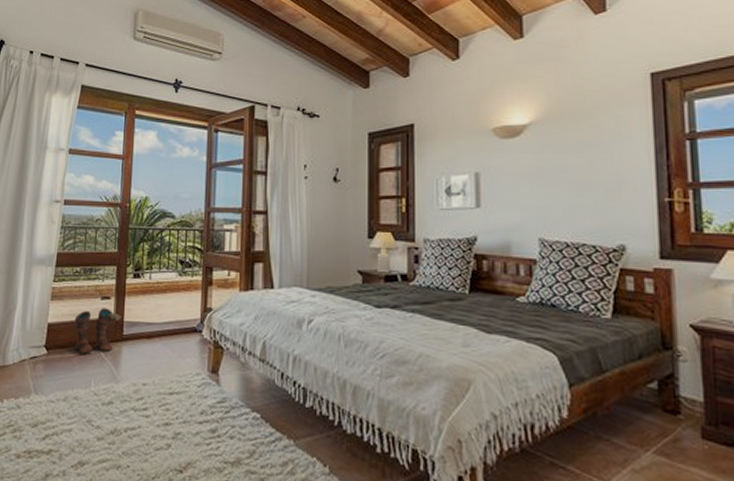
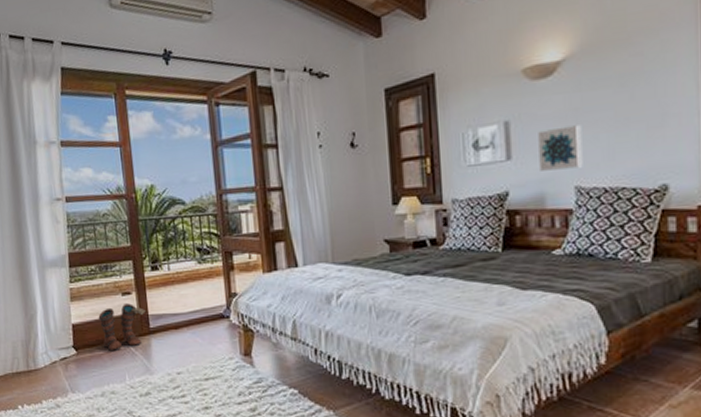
wall art: none [506,182,546,221] -> present [538,125,583,171]

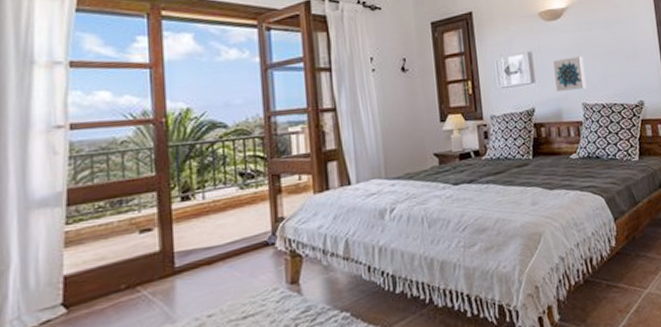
boots: present [98,303,147,352] -> none [103,241,172,304]

